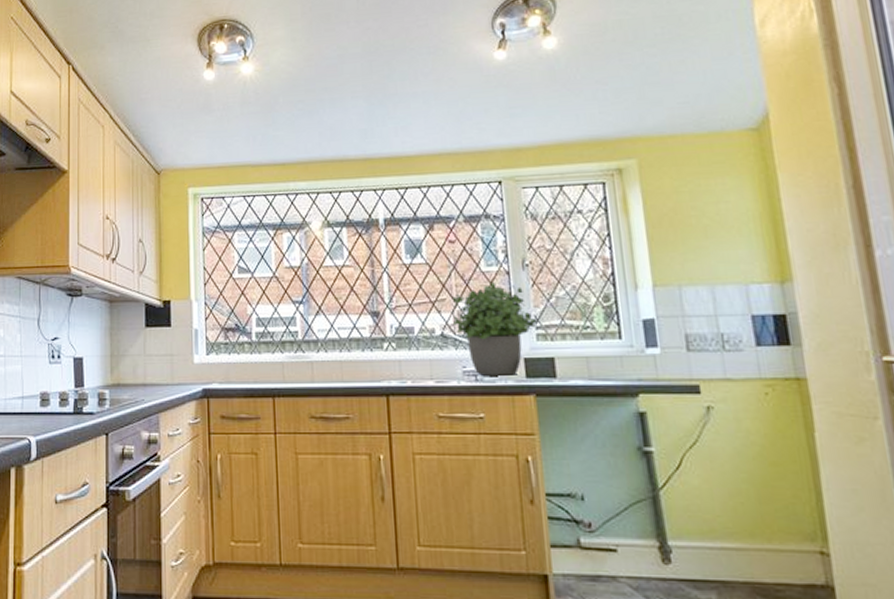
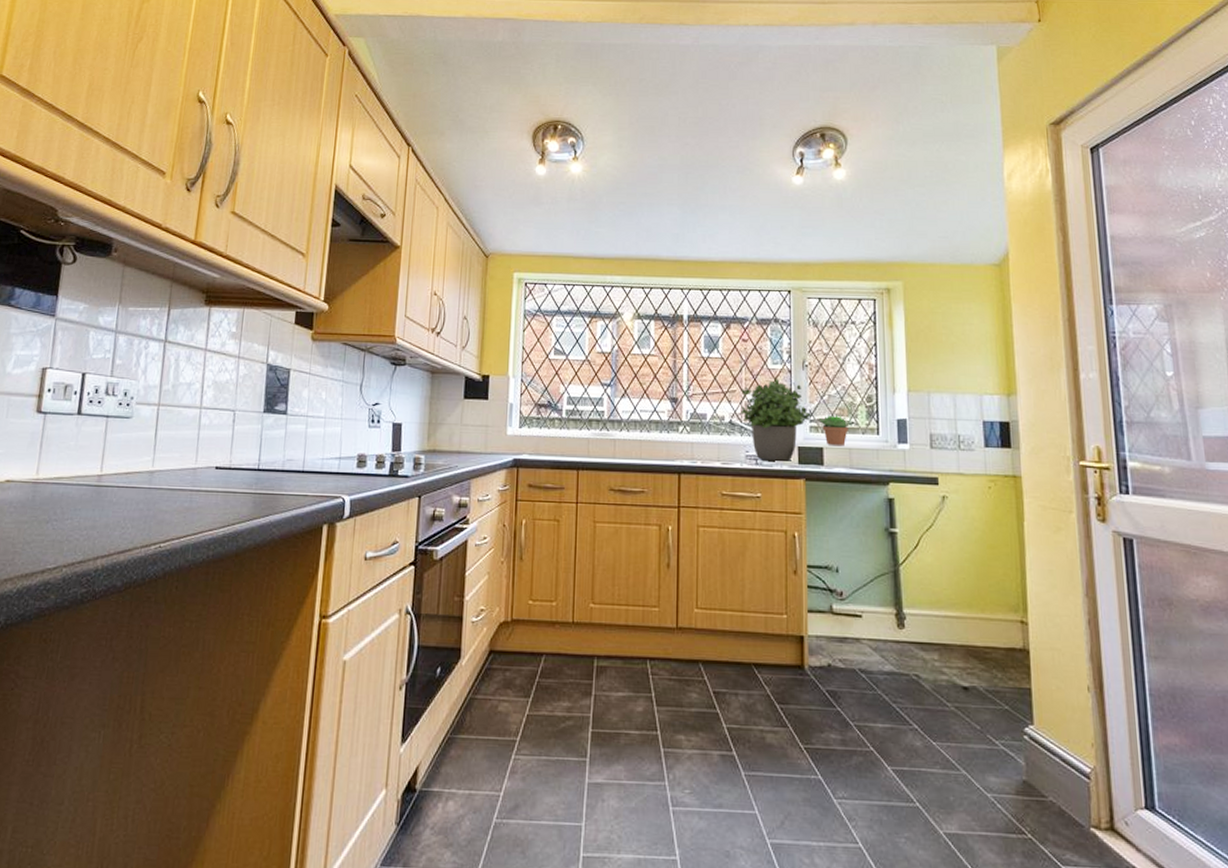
succulent plant: none [546,319,584,355] -> present [818,415,850,447]

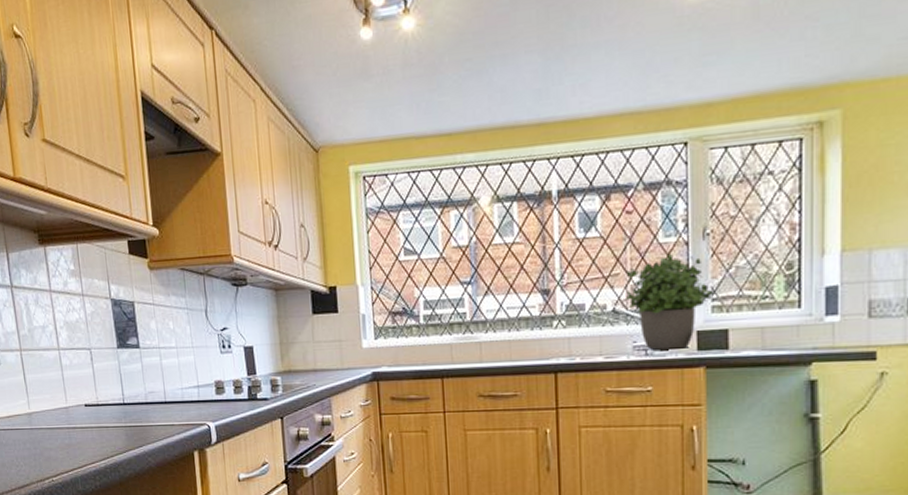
succulent plant: present [818,415,850,447] -> none [722,289,763,326]

